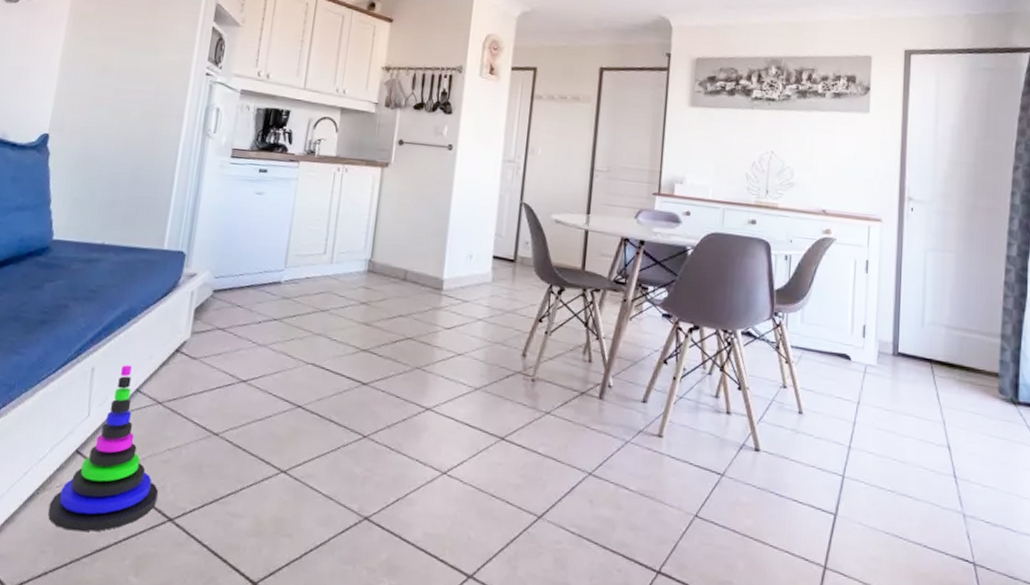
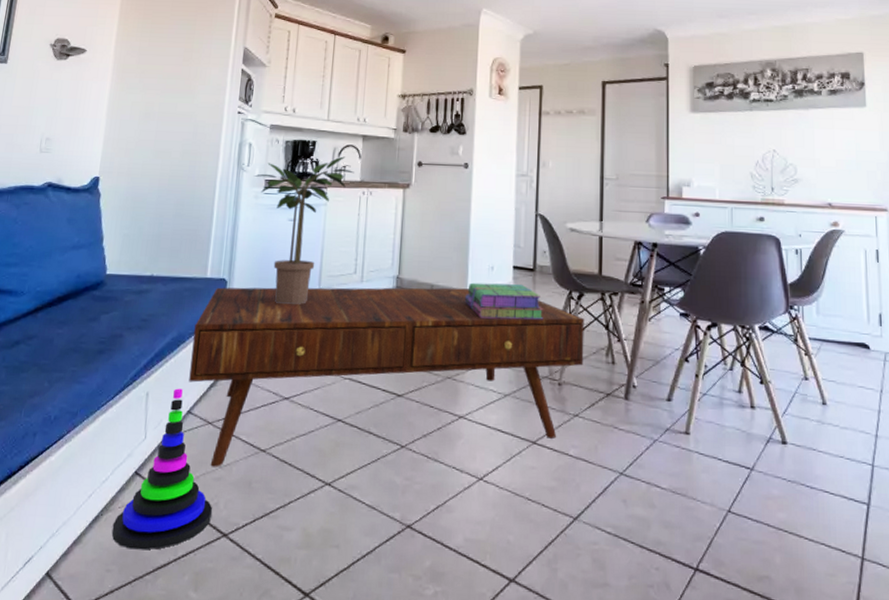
coffee table: none [139,260,564,449] -> present [189,287,584,467]
potted plant: none [221,129,330,284] -> present [254,156,354,305]
stack of books: none [439,270,522,313] -> present [464,282,544,320]

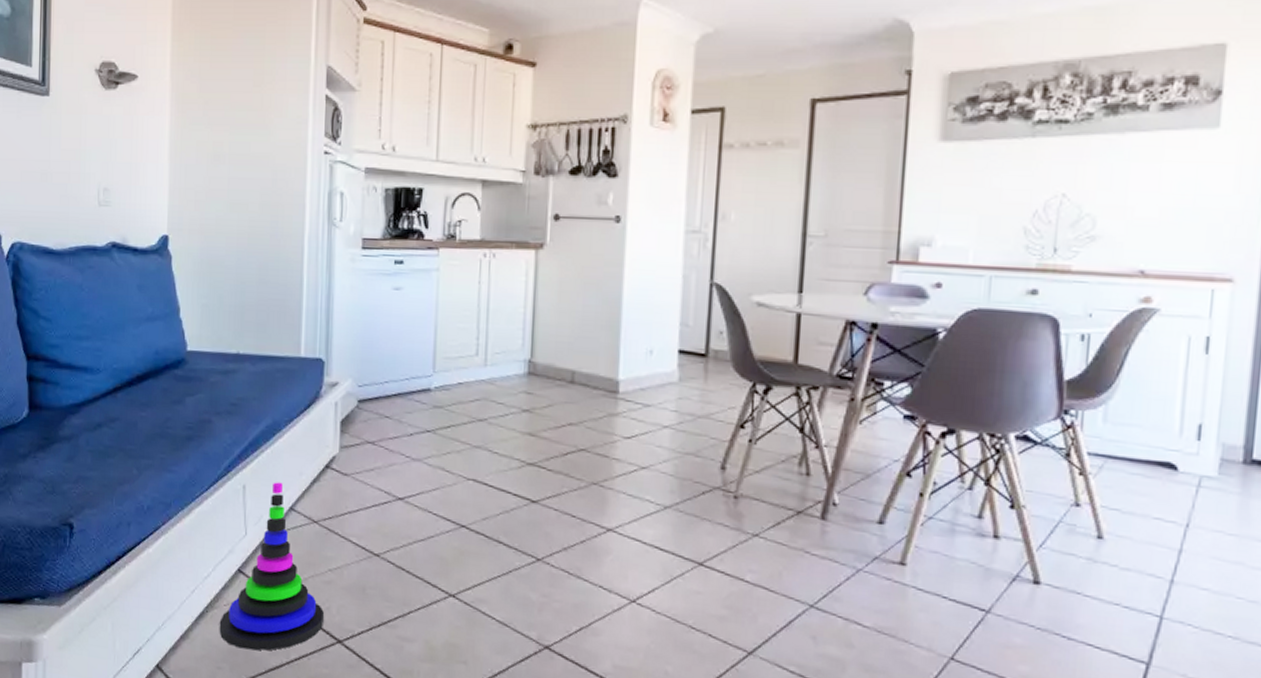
coffee table: present [189,287,584,467] -> none [288,368,772,570]
potted plant: present [254,156,354,305] -> none [349,208,472,392]
stack of books: present [464,282,544,320] -> none [614,369,718,418]

